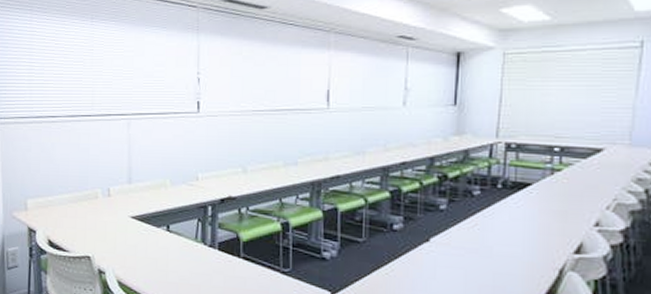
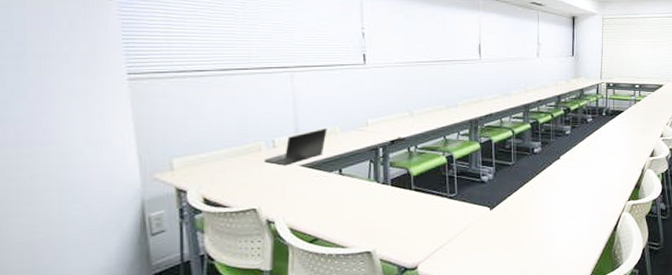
laptop: none [100,180,158,216] -> present [264,128,327,166]

